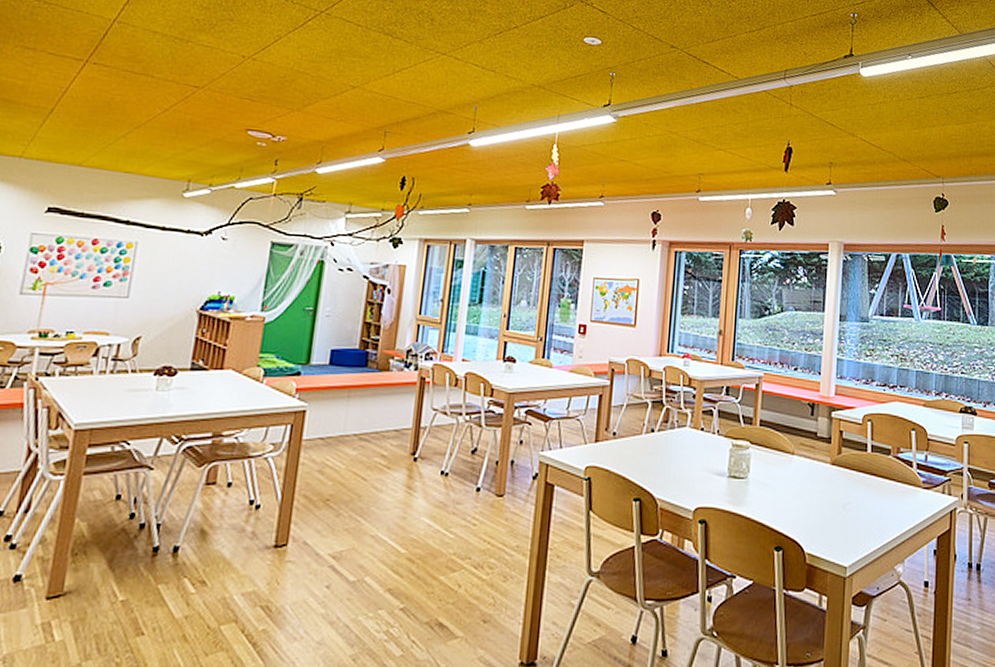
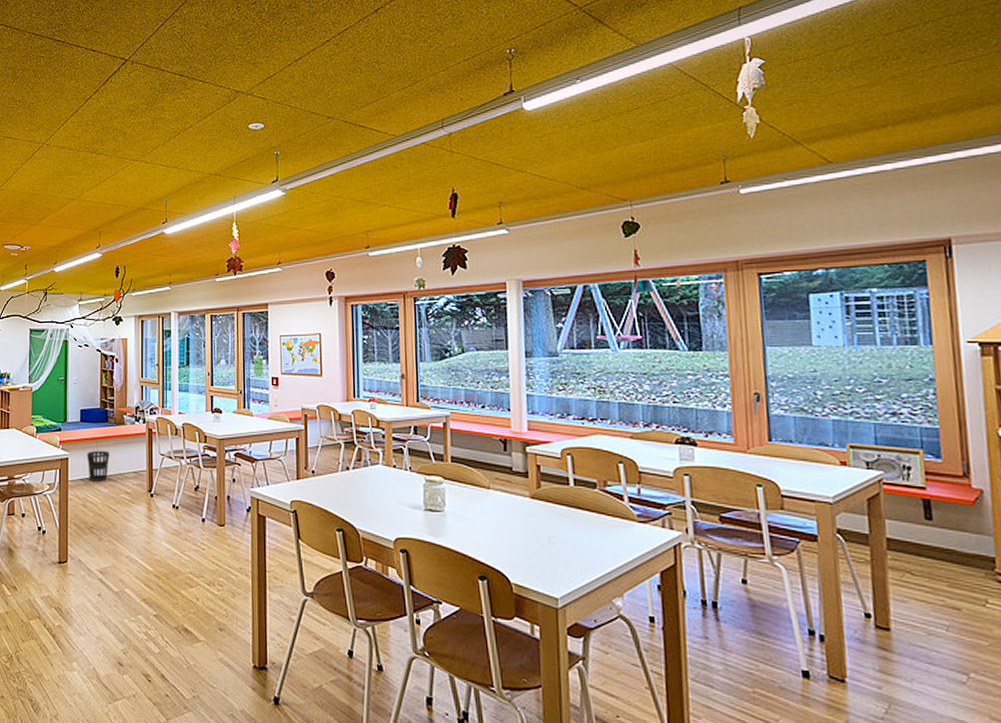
wastebasket: none [331,401,365,442] -> present [86,450,110,482]

